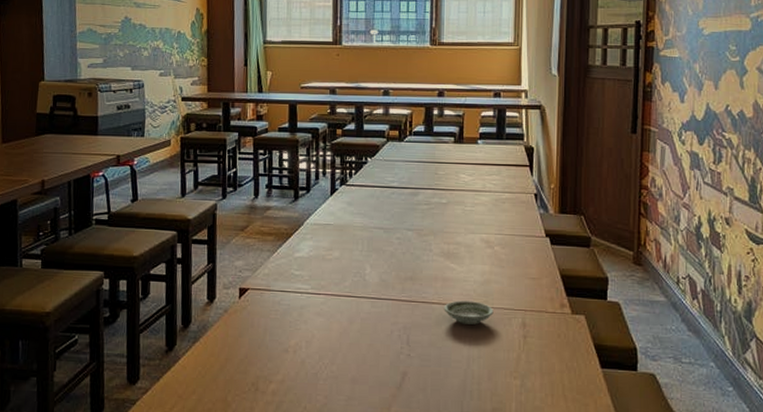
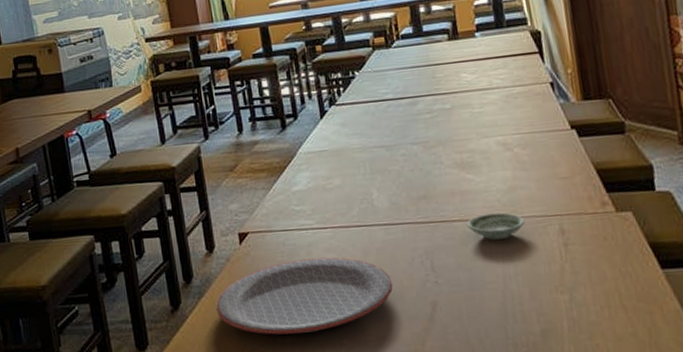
plate: none [207,319,371,386] -> present [215,257,393,335]

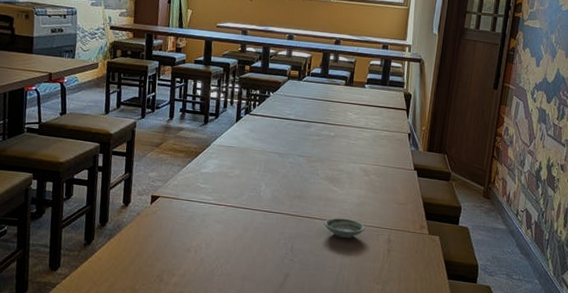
plate: present [215,257,393,335] -> none [120,224,260,280]

